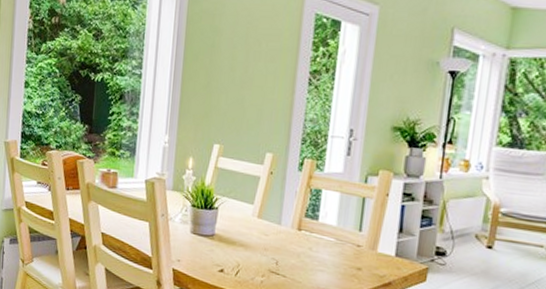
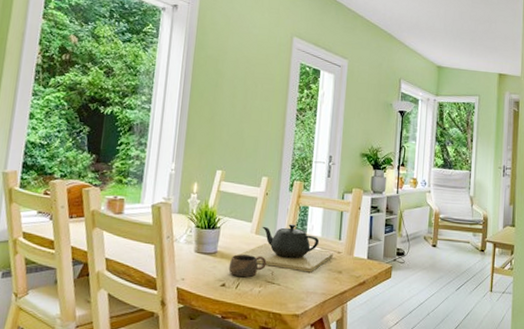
cup: none [227,238,270,265] -> present [228,254,267,278]
teapot: none [237,209,351,266] -> present [237,224,333,273]

